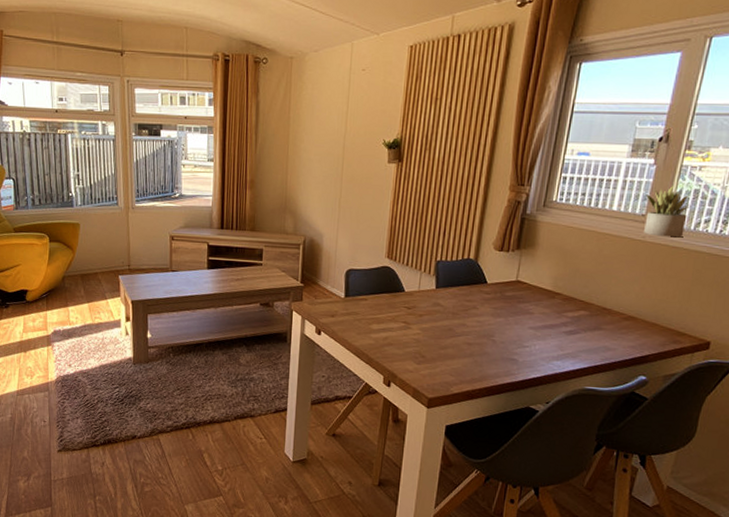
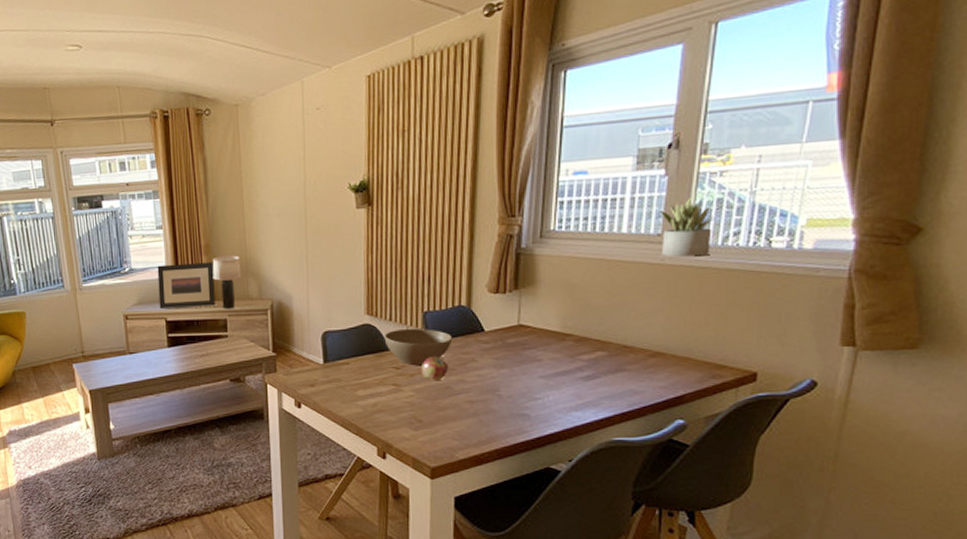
picture frame: none [203,194,256,236] -> present [157,262,216,309]
table lamp: none [254,192,281,241] -> present [212,255,242,309]
bowl: none [400,274,460,308] -> present [384,328,453,366]
fruit: none [428,300,454,323] -> present [420,356,449,381]

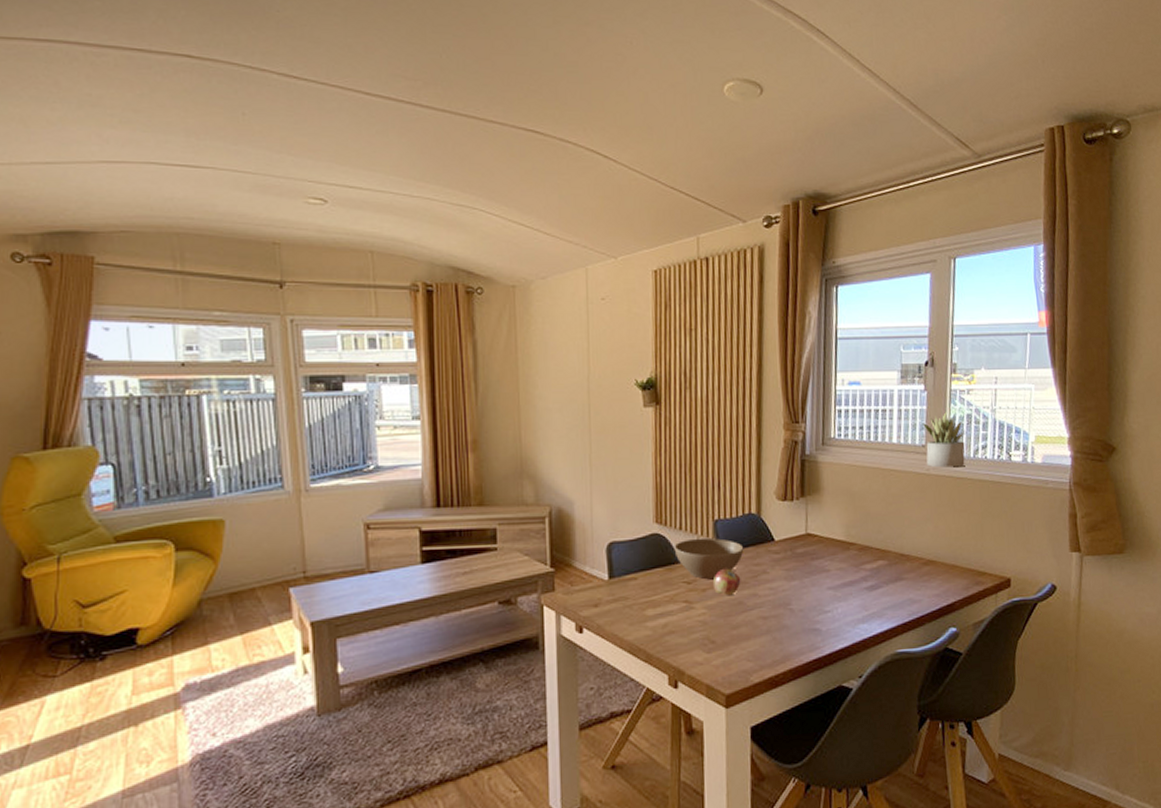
picture frame: present [157,262,216,309] -> none [411,460,483,516]
table lamp: present [212,255,242,309] -> none [480,453,515,517]

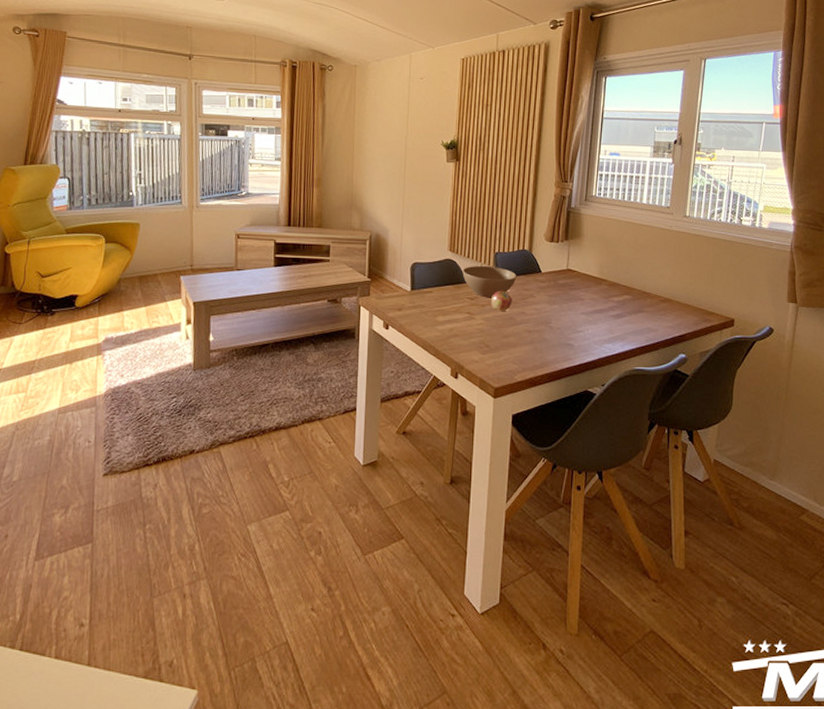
succulent plant: present [922,412,967,468] -> none [668,182,706,227]

